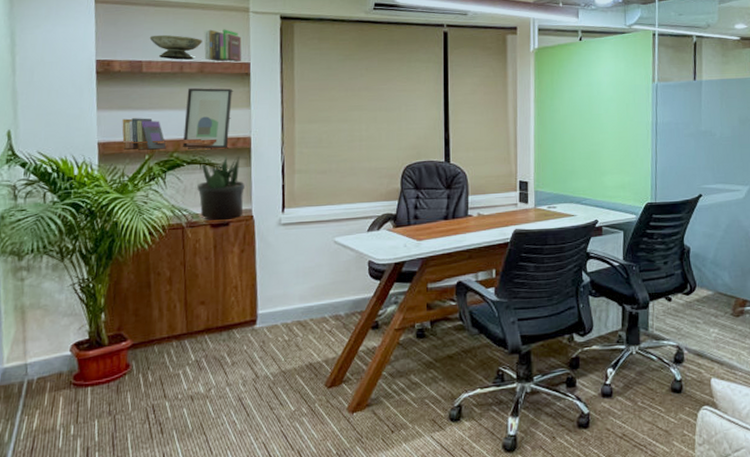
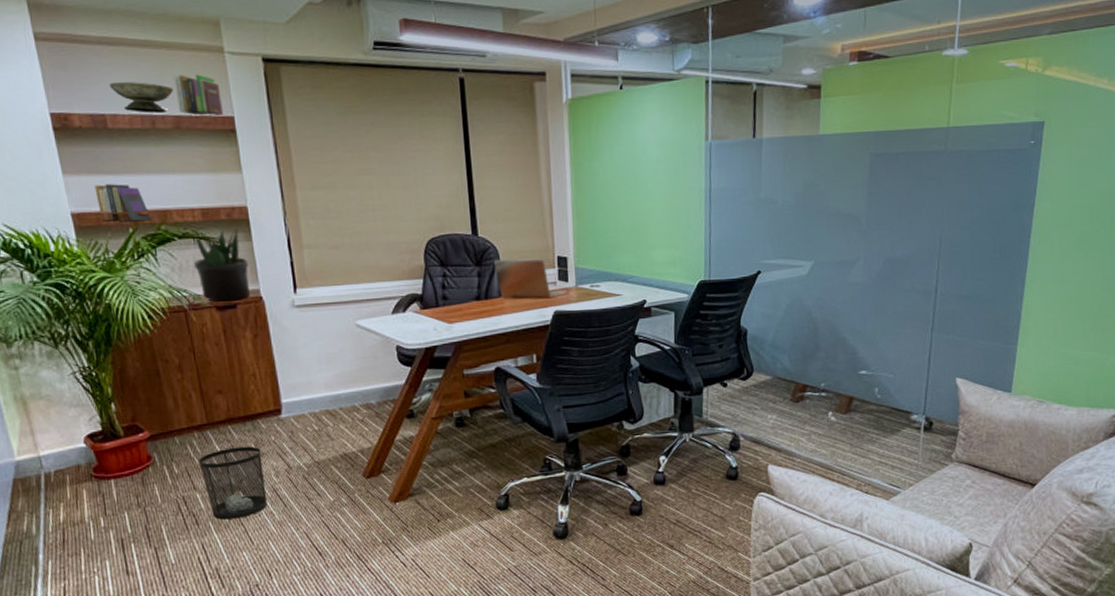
waste bin: none [172,355,232,429] -> present [198,446,268,520]
picture frame: present [183,88,233,149] -> none [165,148,222,220]
laptop: none [462,183,529,220] -> present [493,258,569,300]

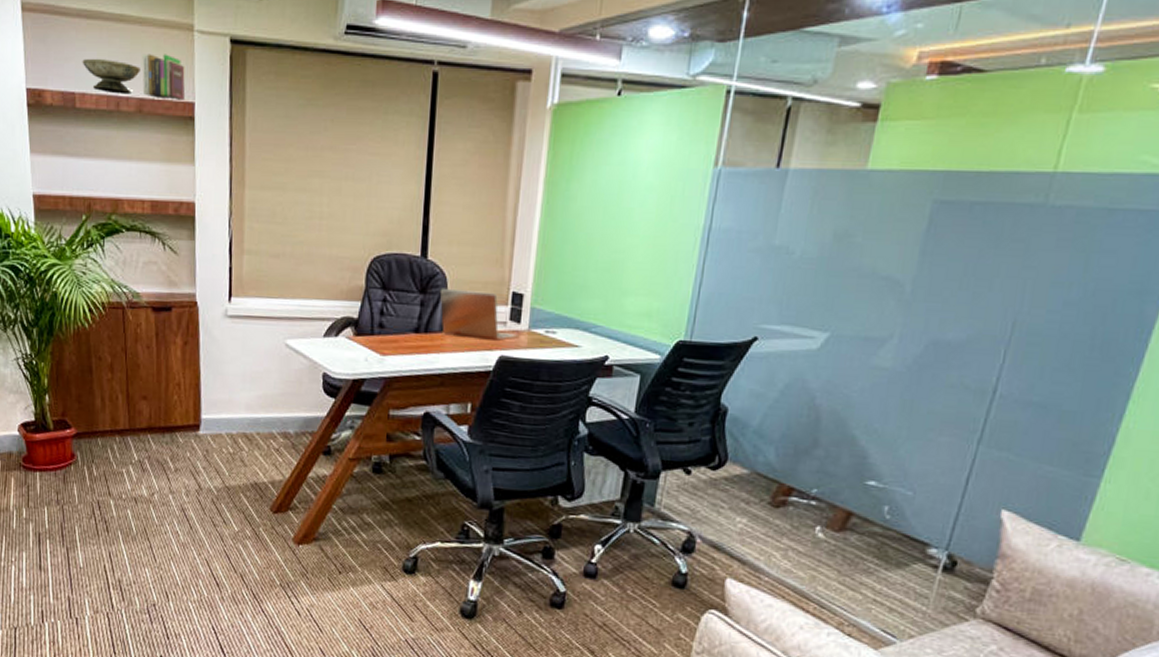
books: present [94,184,152,222] -> none [57,167,104,209]
planter: present [190,227,251,303] -> none [137,220,188,305]
waste bin: present [198,446,268,520] -> none [116,457,175,533]

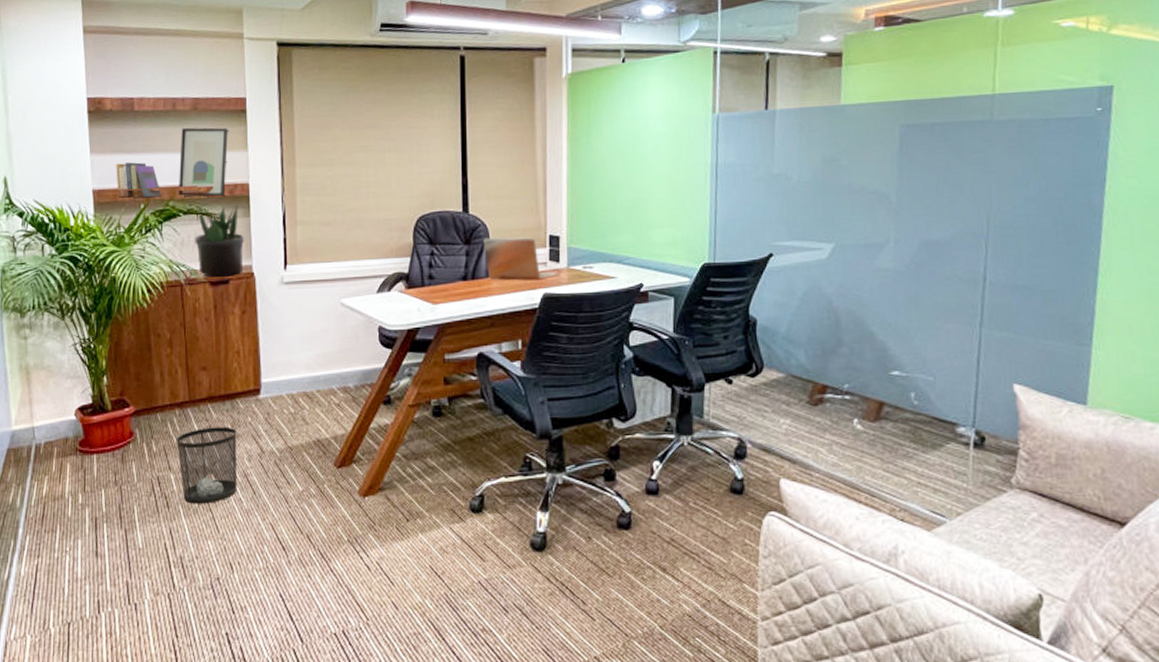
books: none [57,167,104,209] -> present [116,162,162,198]
decorative bowl: present [82,59,140,94] -> none [140,68,195,97]
waste bin: none [116,457,175,533] -> present [176,426,238,504]
picture frame: none [121,133,176,215] -> present [179,127,229,197]
planter: none [137,220,188,305] -> present [195,203,244,278]
books: present [142,54,186,102] -> none [196,59,237,98]

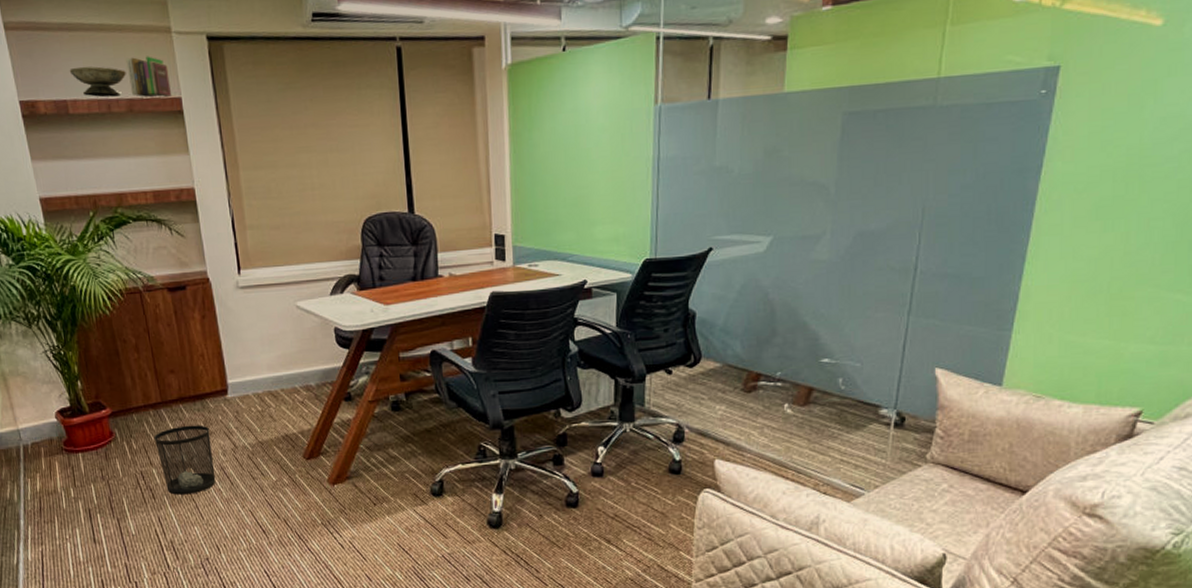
books: present [116,162,162,198] -> none [59,168,109,206]
decorative bowl: none [140,68,195,97] -> present [69,66,126,98]
picture frame: present [179,127,229,197] -> none [120,130,172,203]
planter: present [195,203,244,278] -> none [144,210,199,284]
books: none [196,59,237,98] -> present [126,56,172,98]
laptop: present [482,237,560,281] -> none [429,237,507,280]

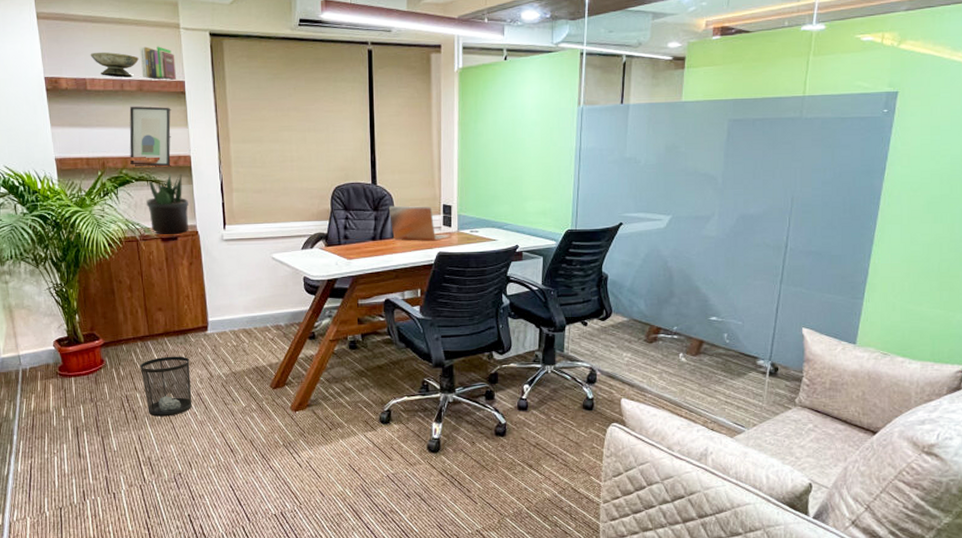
picture frame: none [120,130,172,203] -> present [129,106,171,167]
planter: none [144,210,199,284] -> present [145,172,189,235]
laptop: none [429,237,507,280] -> present [388,205,452,242]

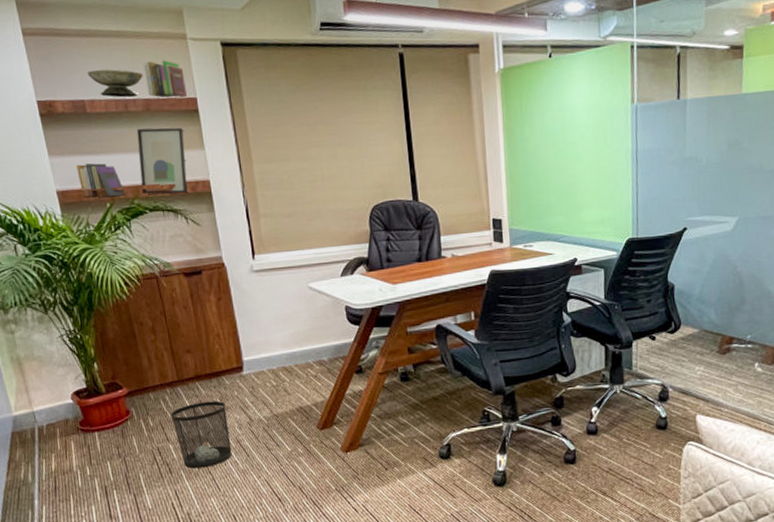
books: none [74,135,116,166] -> present [76,163,126,198]
planter: present [145,172,189,235] -> none [160,201,214,270]
laptop: present [388,205,452,242] -> none [433,221,504,261]

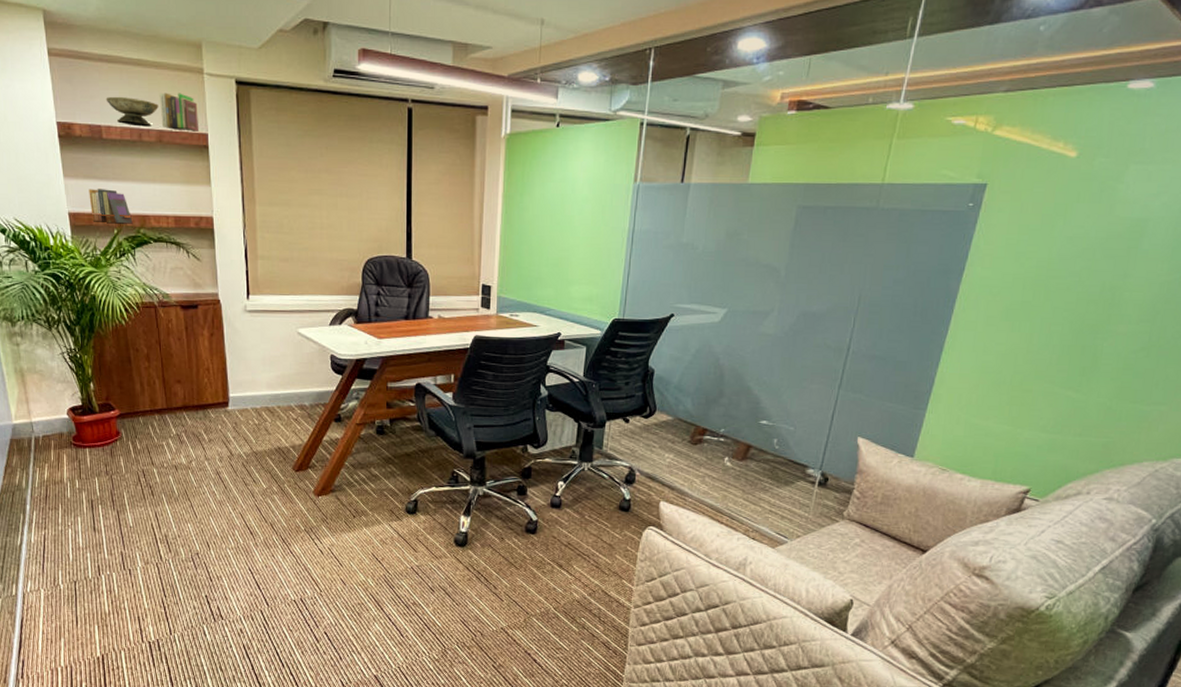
picture frame: present [137,127,187,195] -> none [148,160,193,228]
waste bin: present [170,401,232,469] -> none [157,431,211,494]

